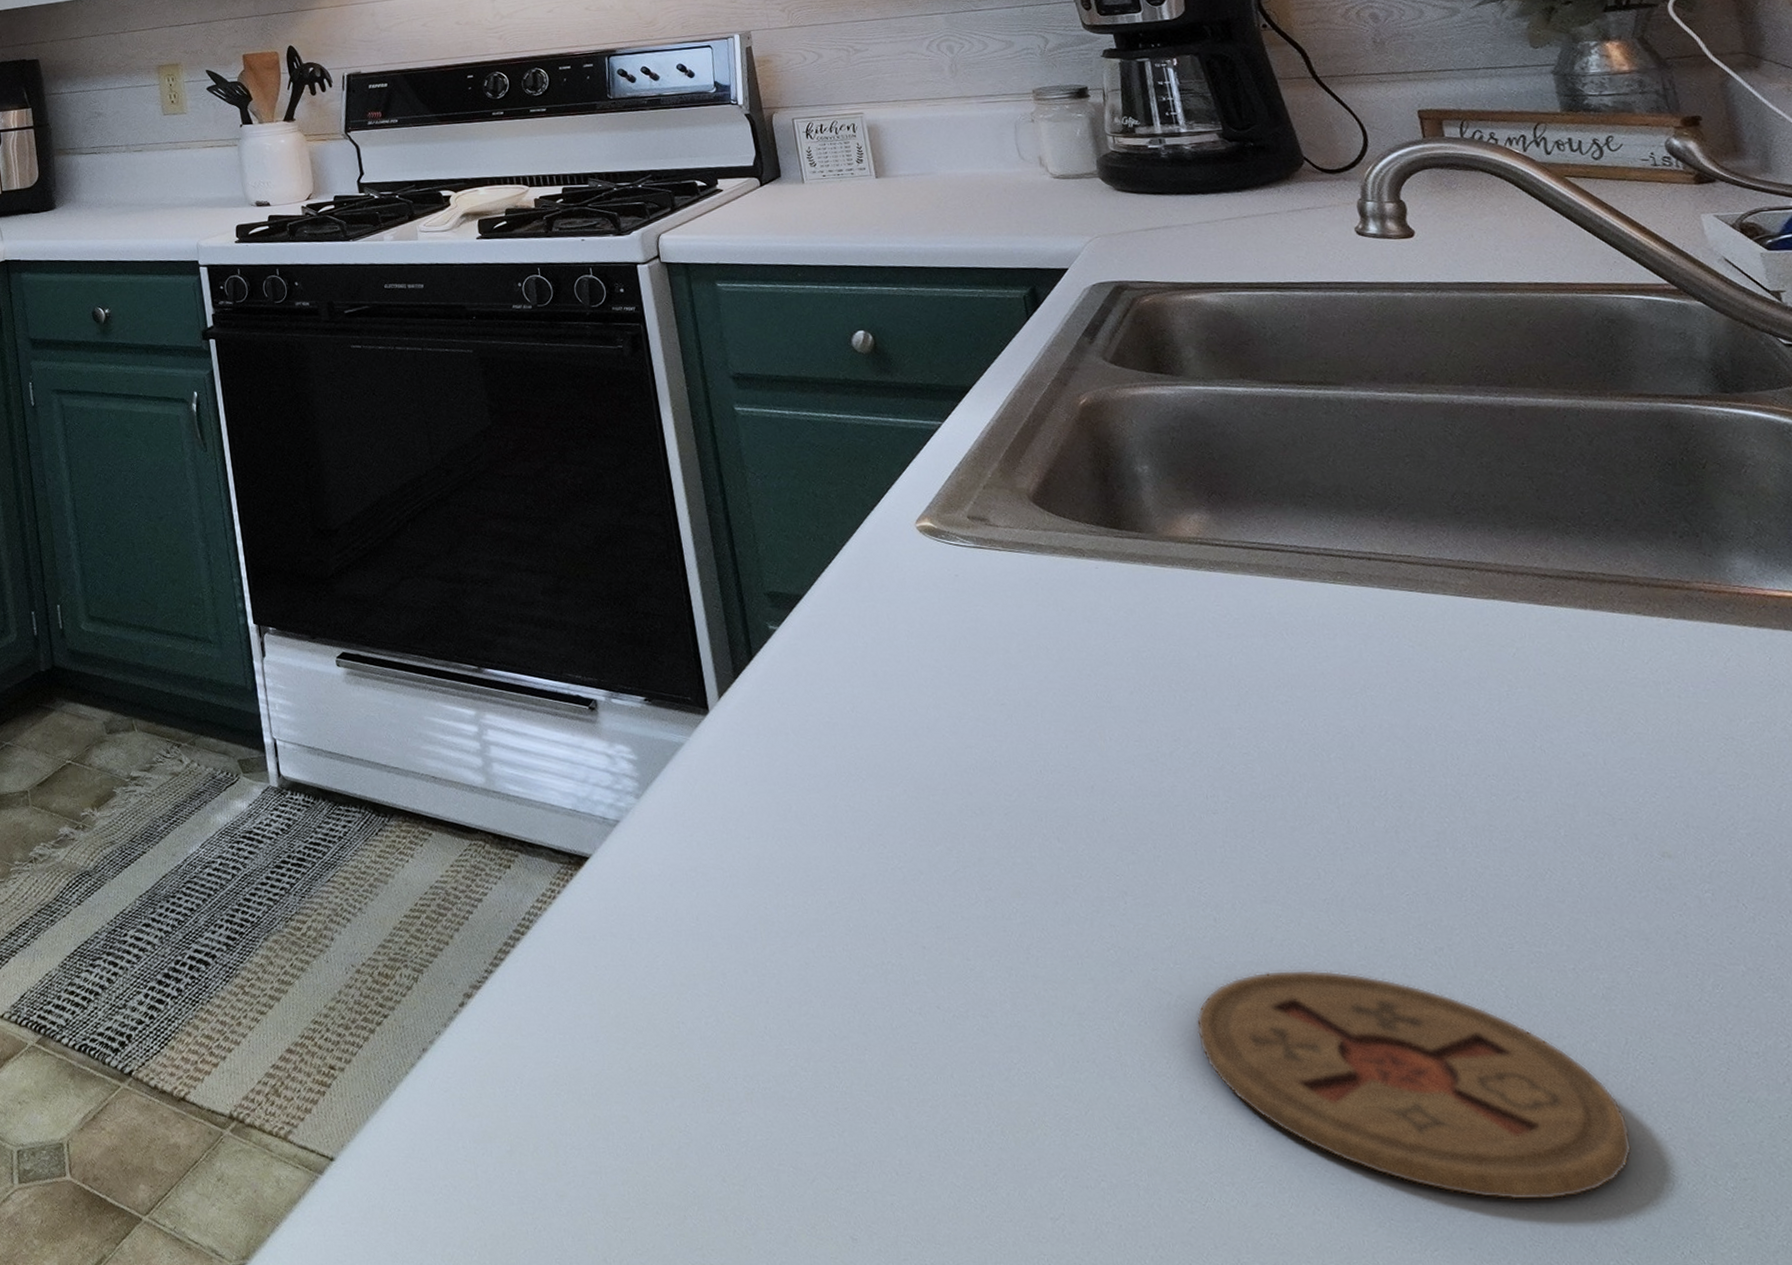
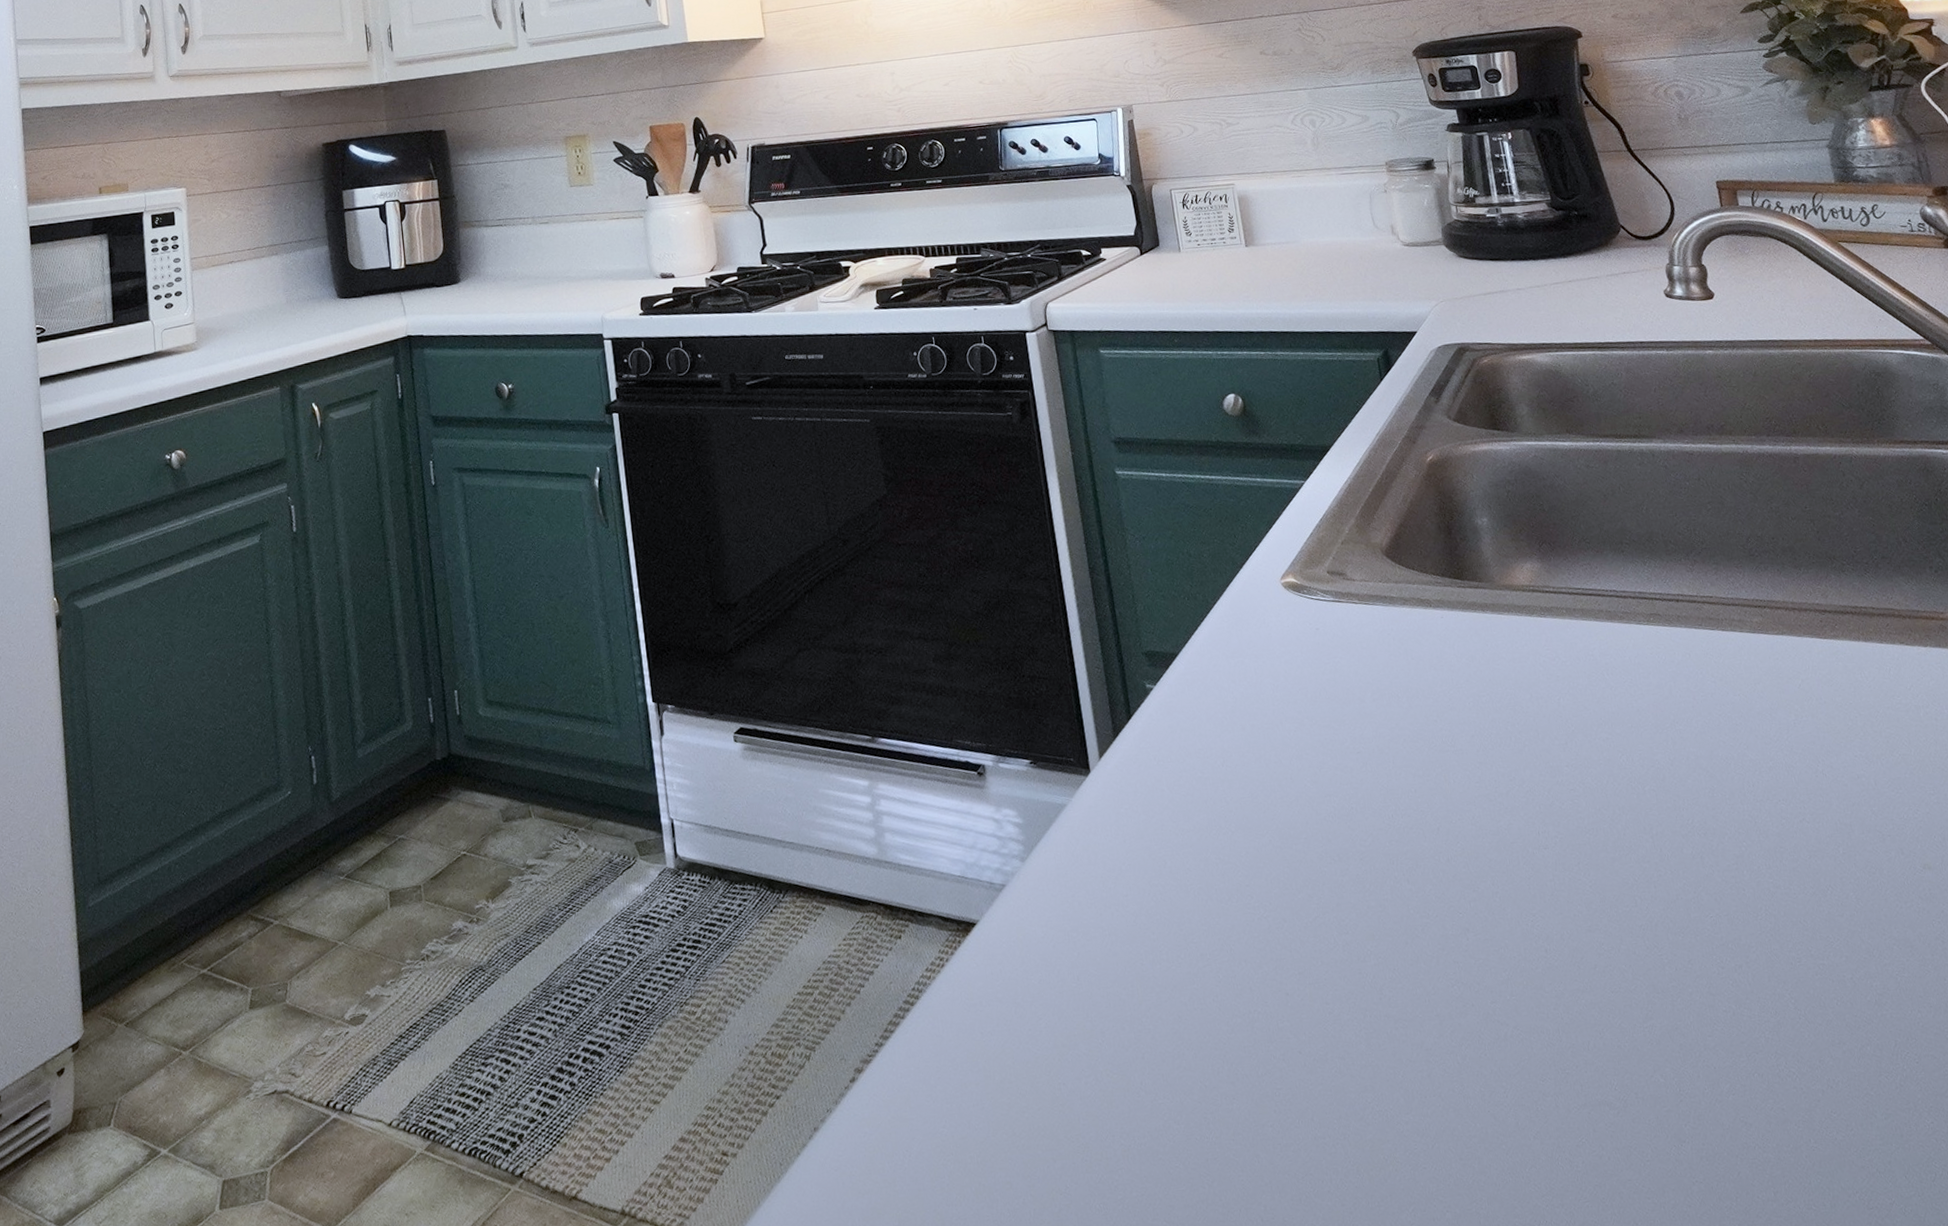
coaster: present [1195,969,1633,1201] -> none [1529,993,1902,1202]

